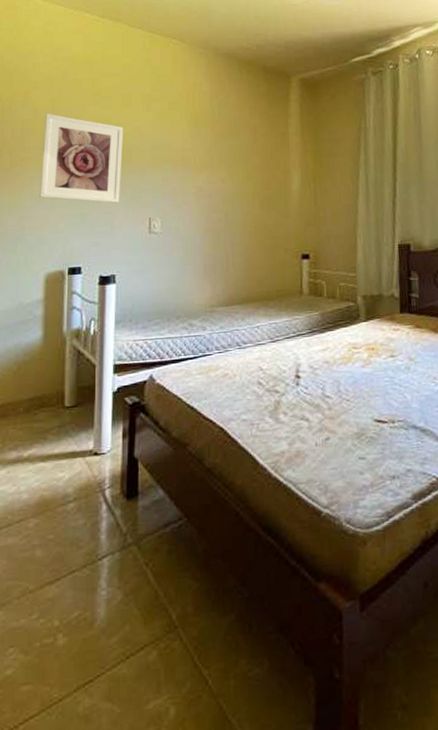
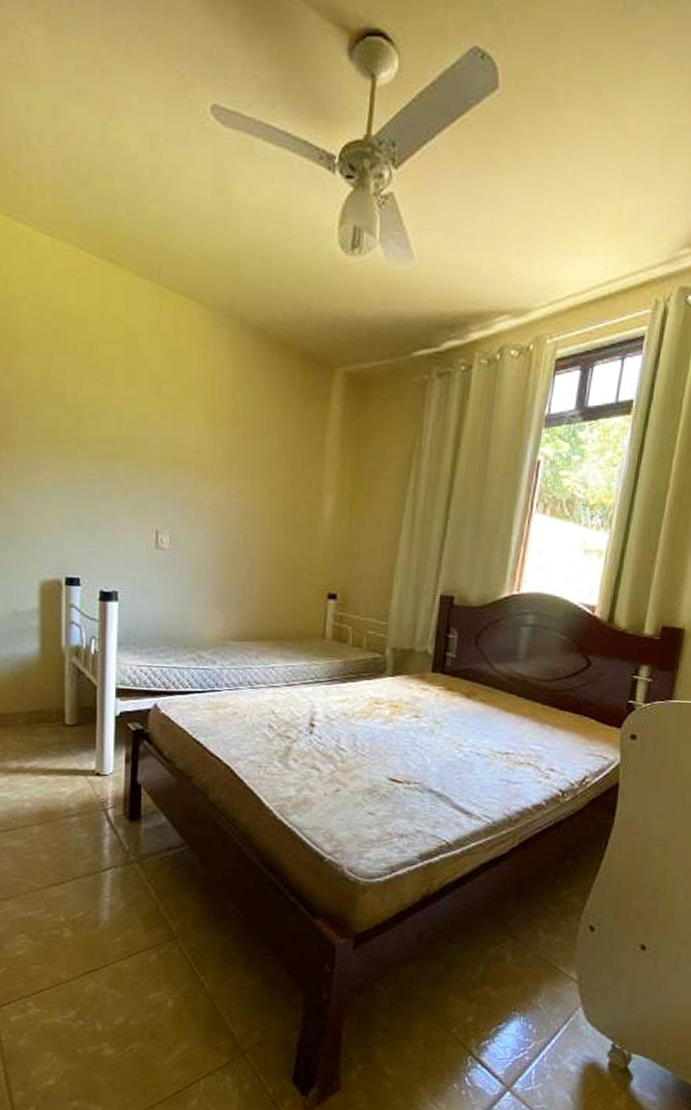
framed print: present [39,113,124,203] -> none [30,384,128,507]

